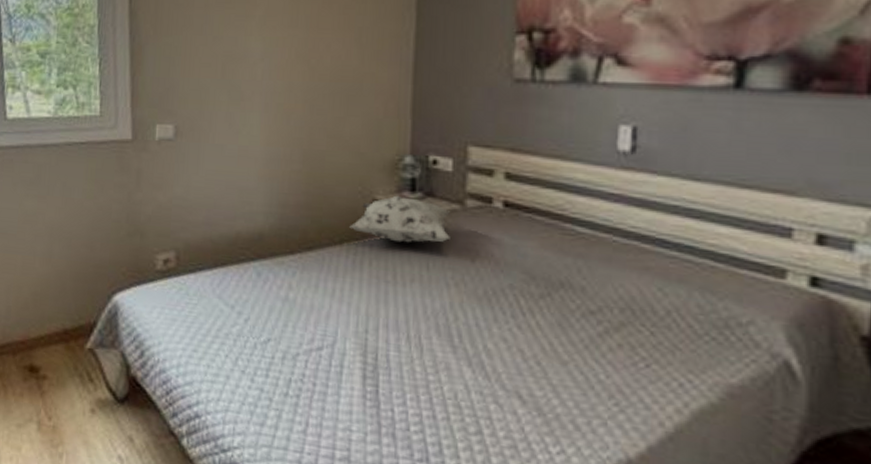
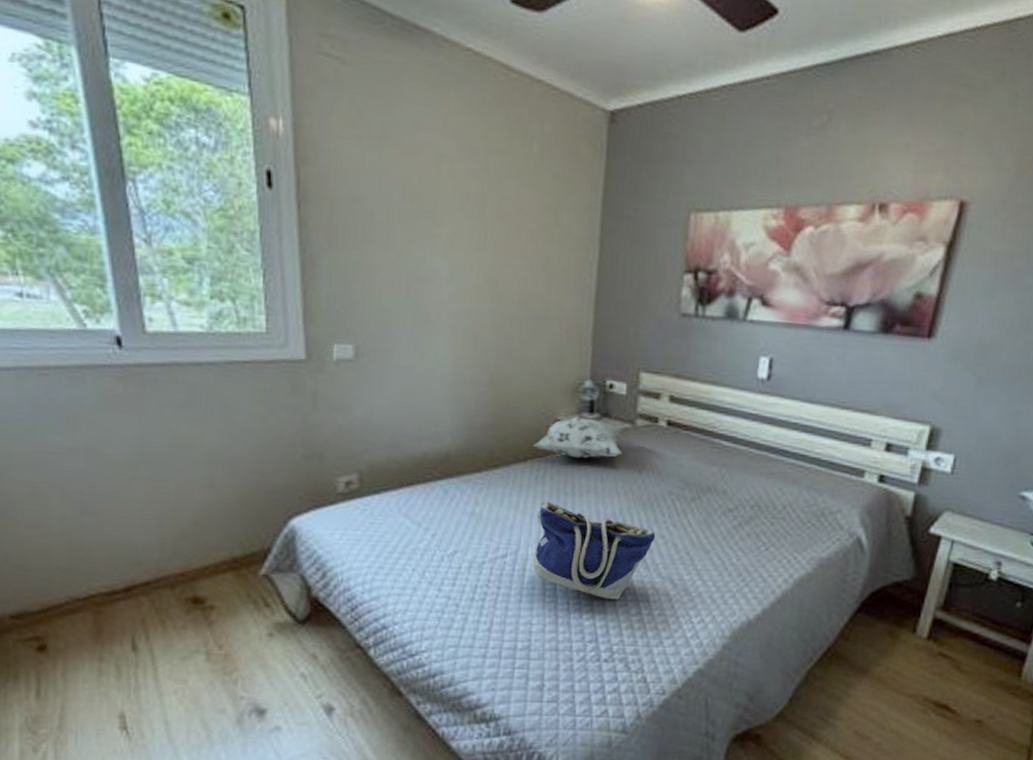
tote bag: none [350,289,496,413] -> present [532,501,656,600]

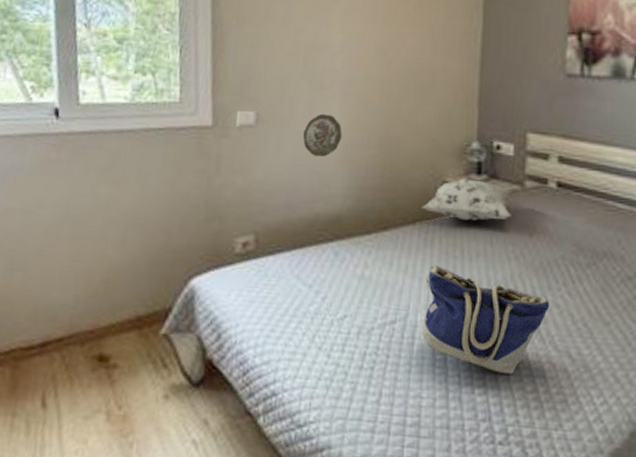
decorative plate: none [408,348,450,394] -> present [303,113,342,157]

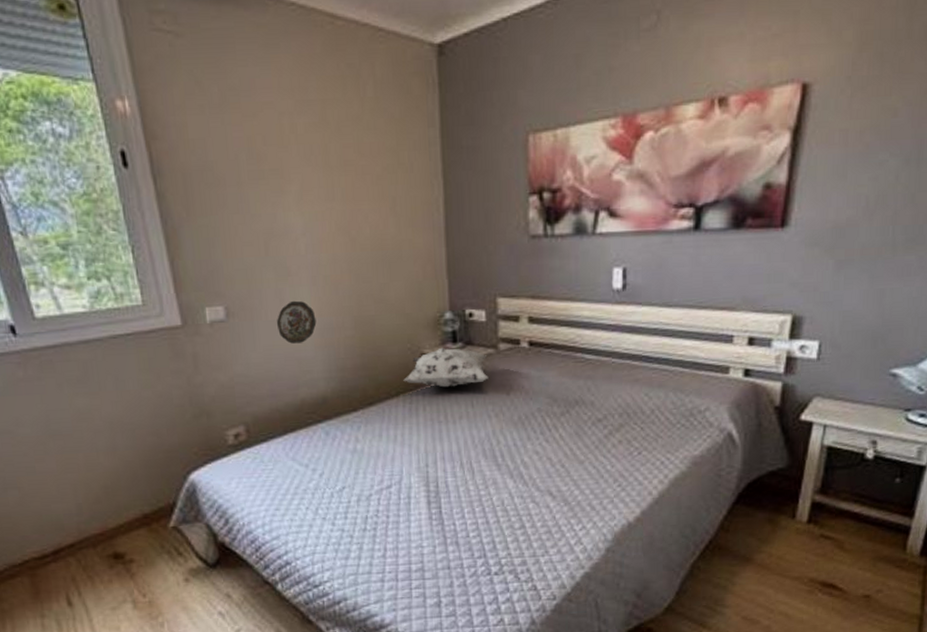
tote bag: present [421,265,550,375] -> none [413,431,530,517]

